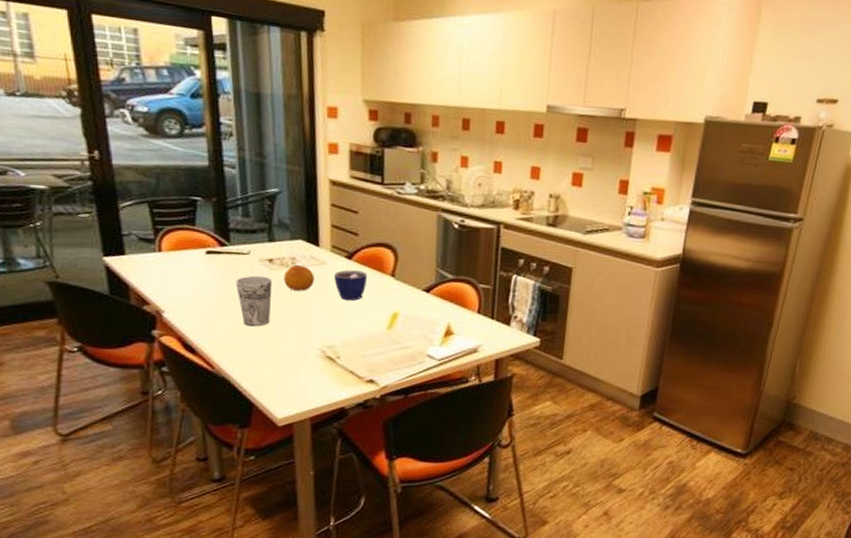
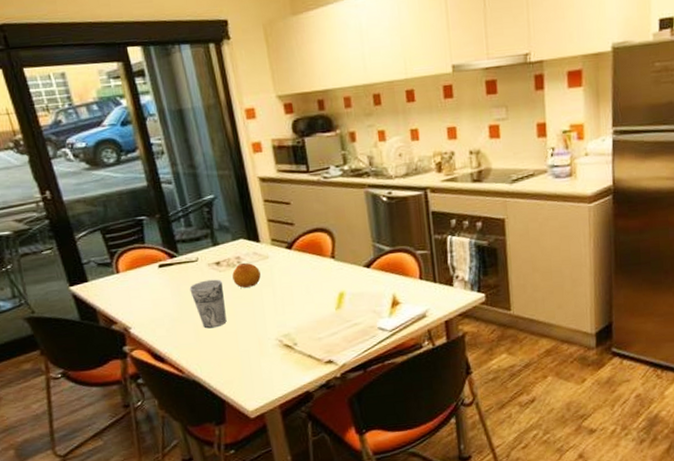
cup: present [334,270,367,301] -> none [278,258,310,289]

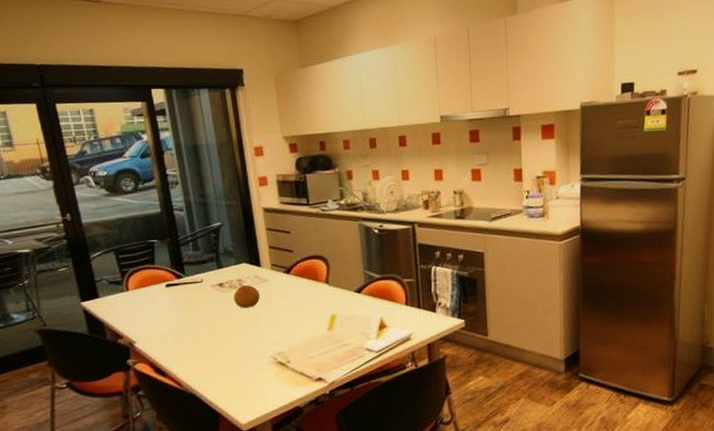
cup: present [189,279,227,329] -> none [193,299,226,345]

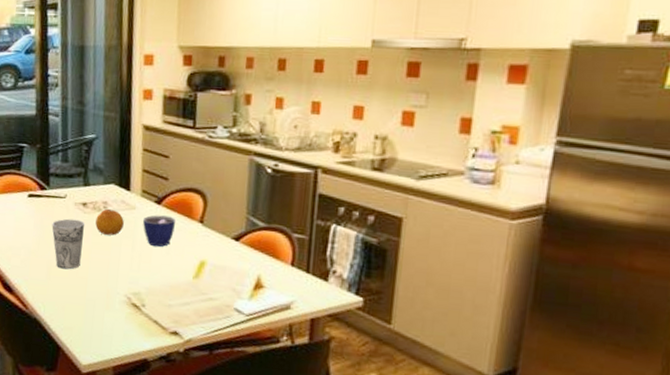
cup: none [193,299,226,345] -> present [51,218,84,270]
cup: none [277,282,305,311] -> present [143,215,175,247]

